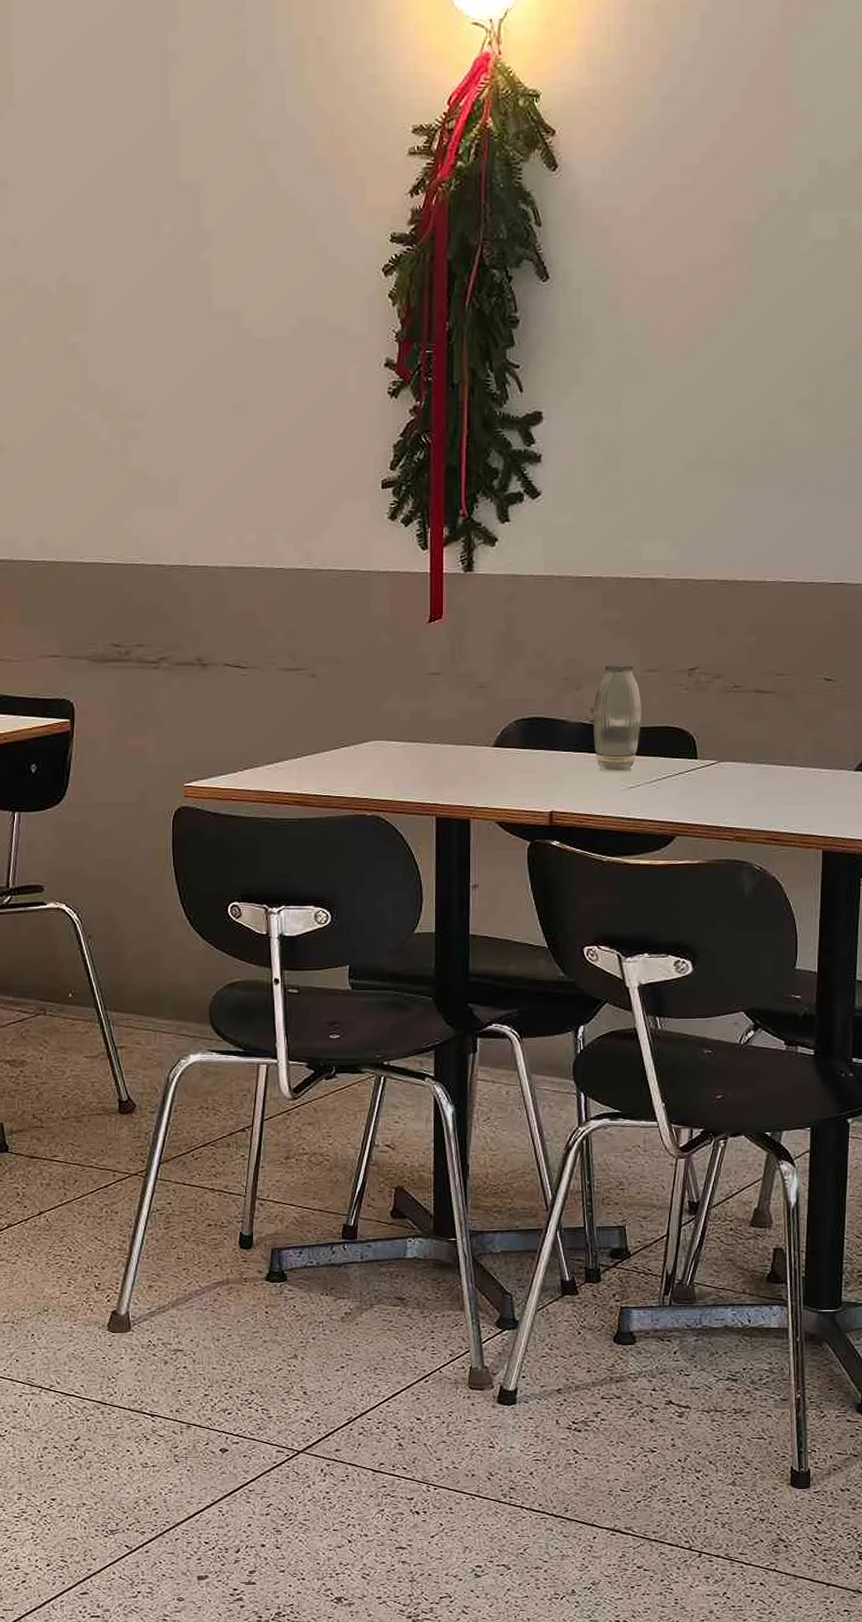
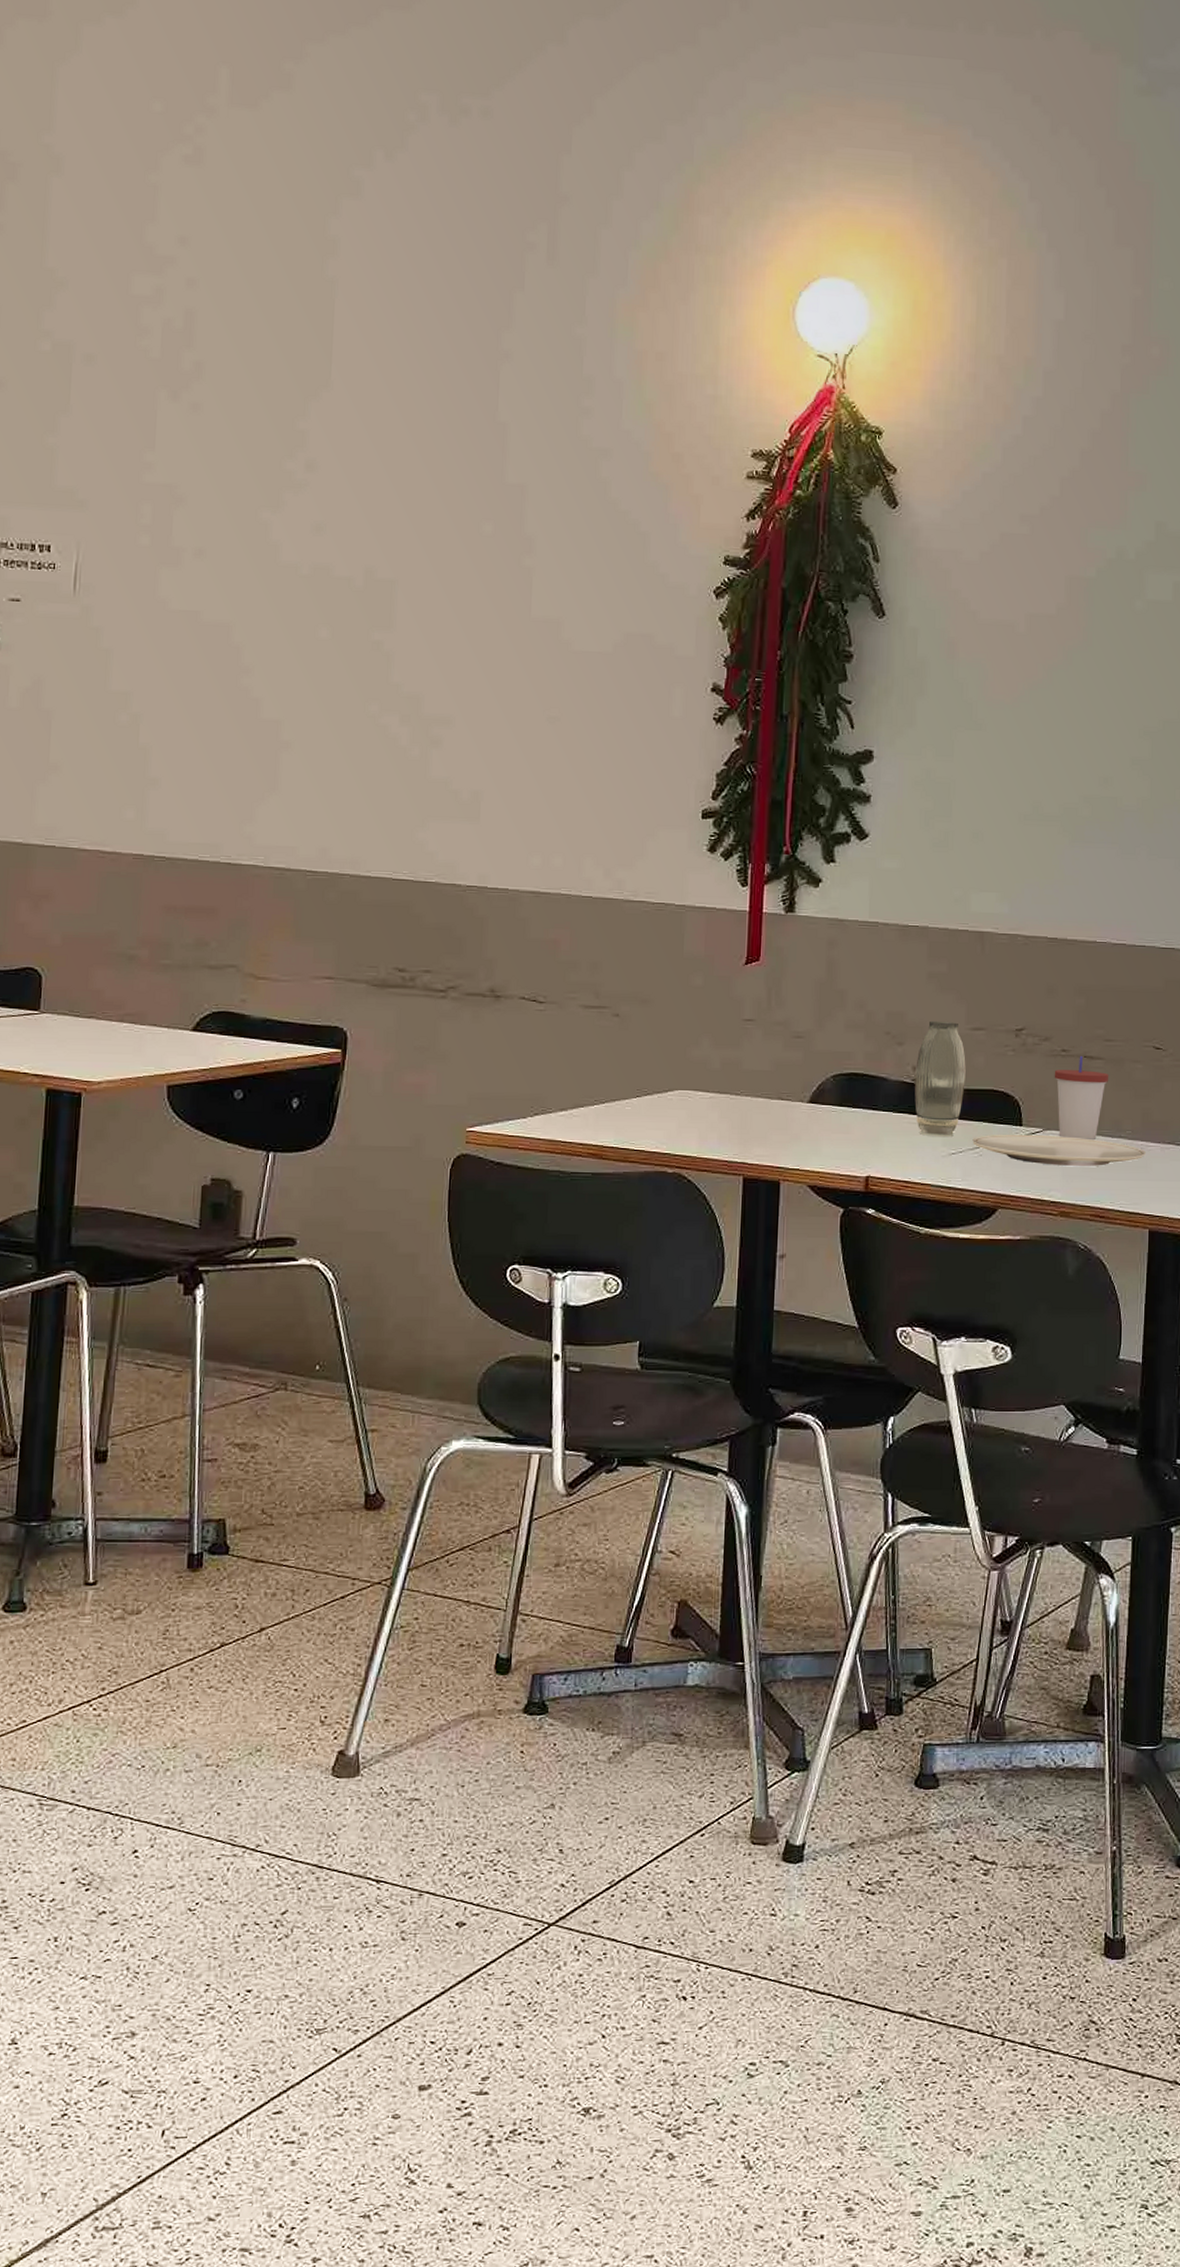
plate: none [650,766,818,794] -> present [972,1134,1146,1166]
cup: none [727,690,781,770] -> present [1054,1055,1109,1141]

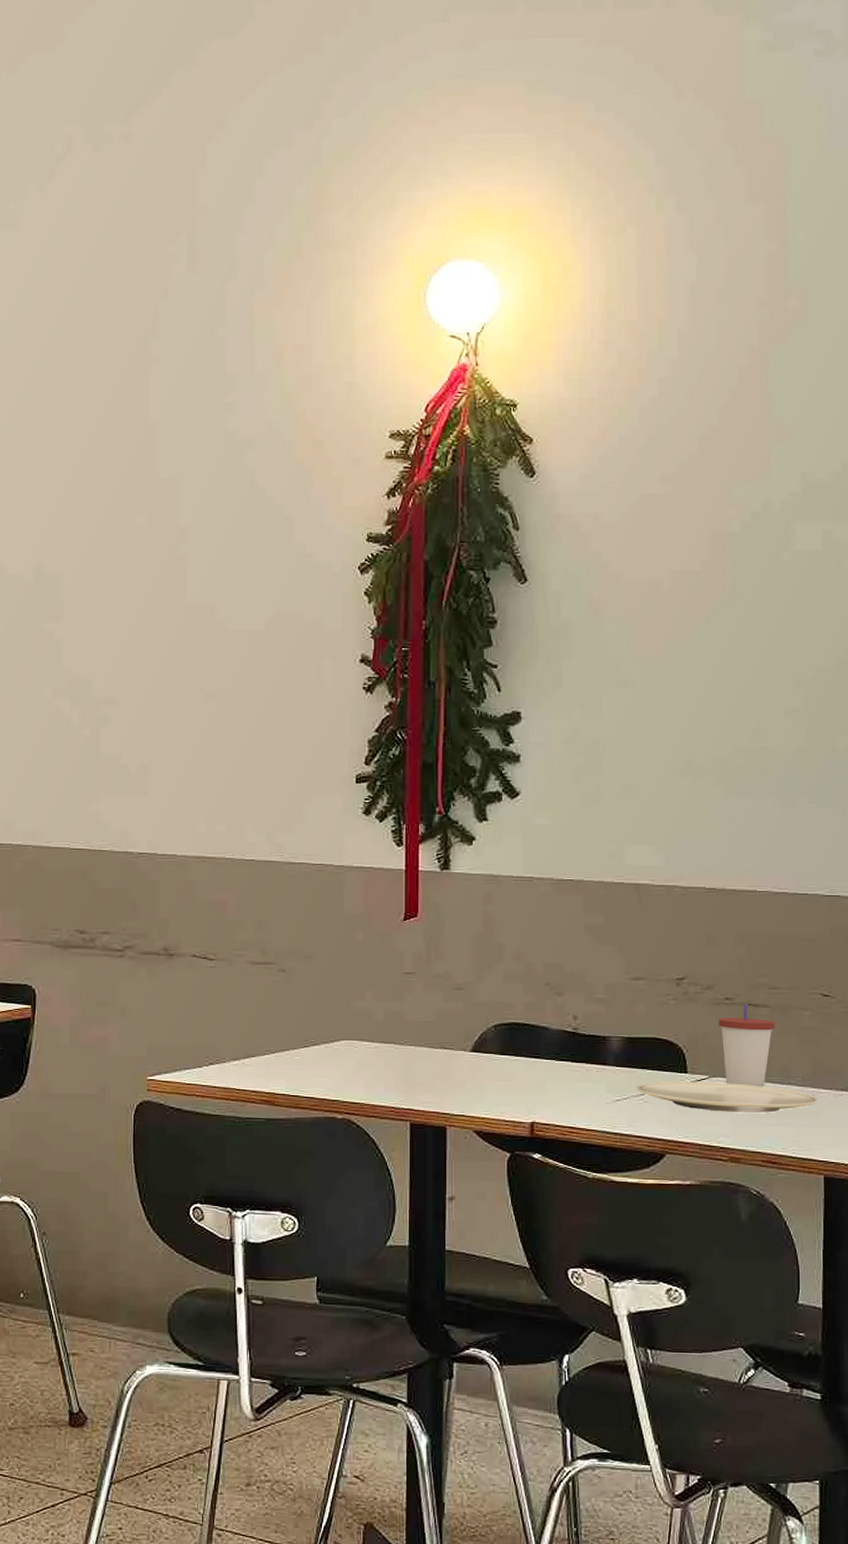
vase: present [915,1020,966,1138] -> none [576,971,627,1085]

